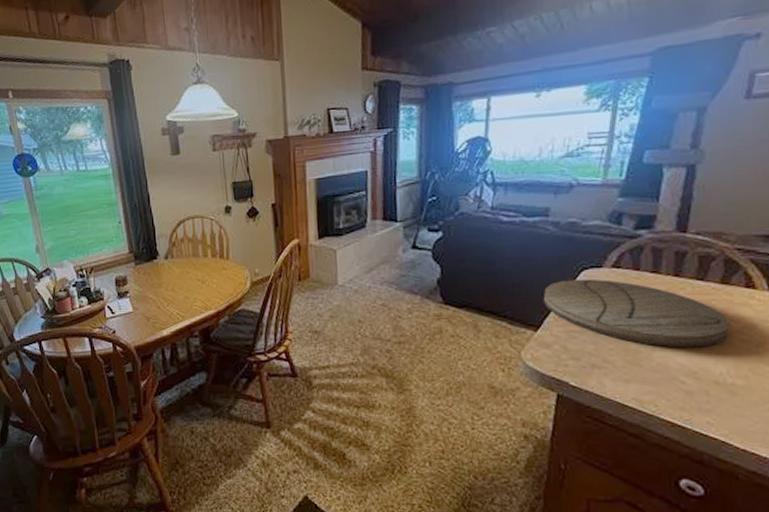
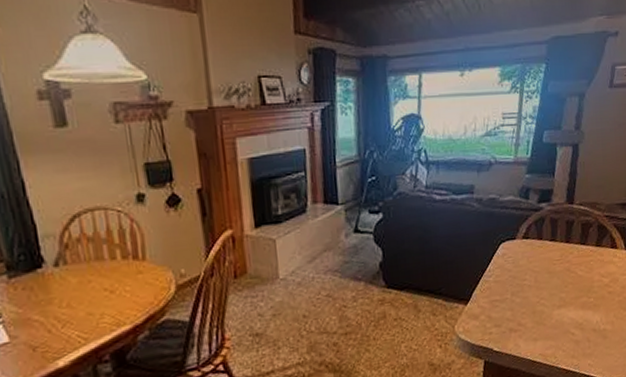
cutting board: present [543,278,730,348] -> none [471,250,602,305]

